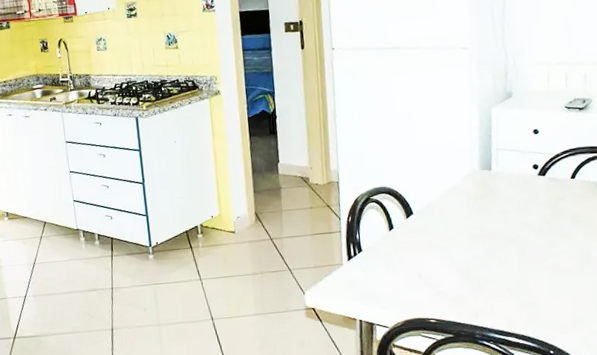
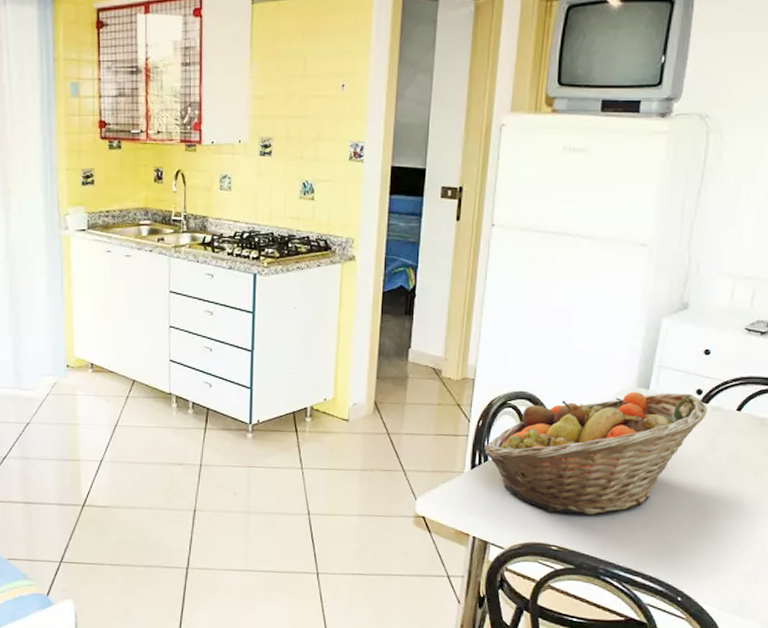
fruit basket: none [357,169,546,290] -> present [484,392,707,515]

